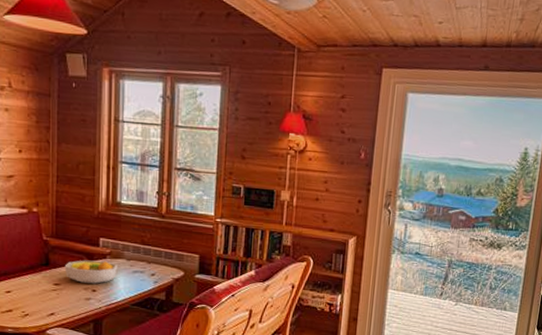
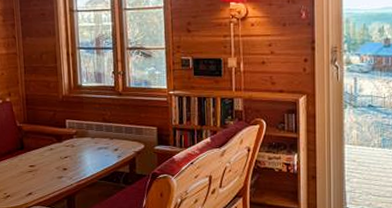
fruit bowl: present [64,260,118,284] -> none [37,141,84,163]

